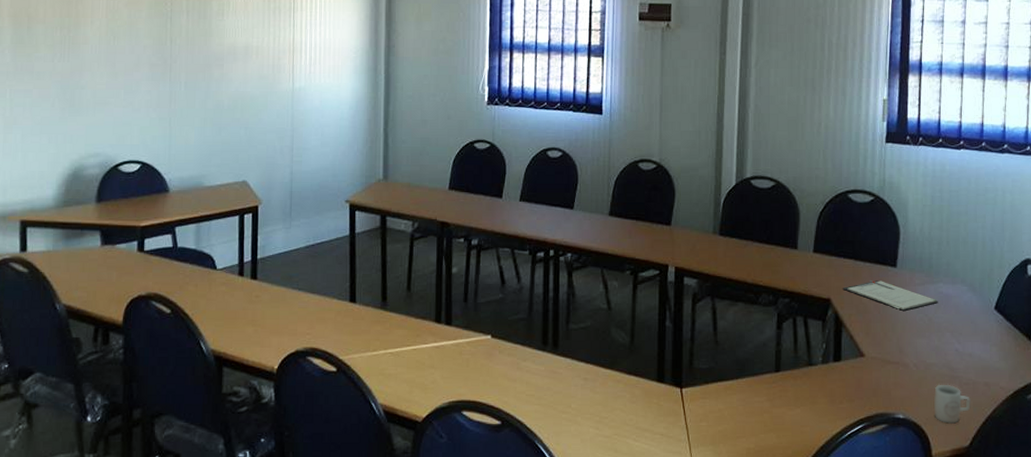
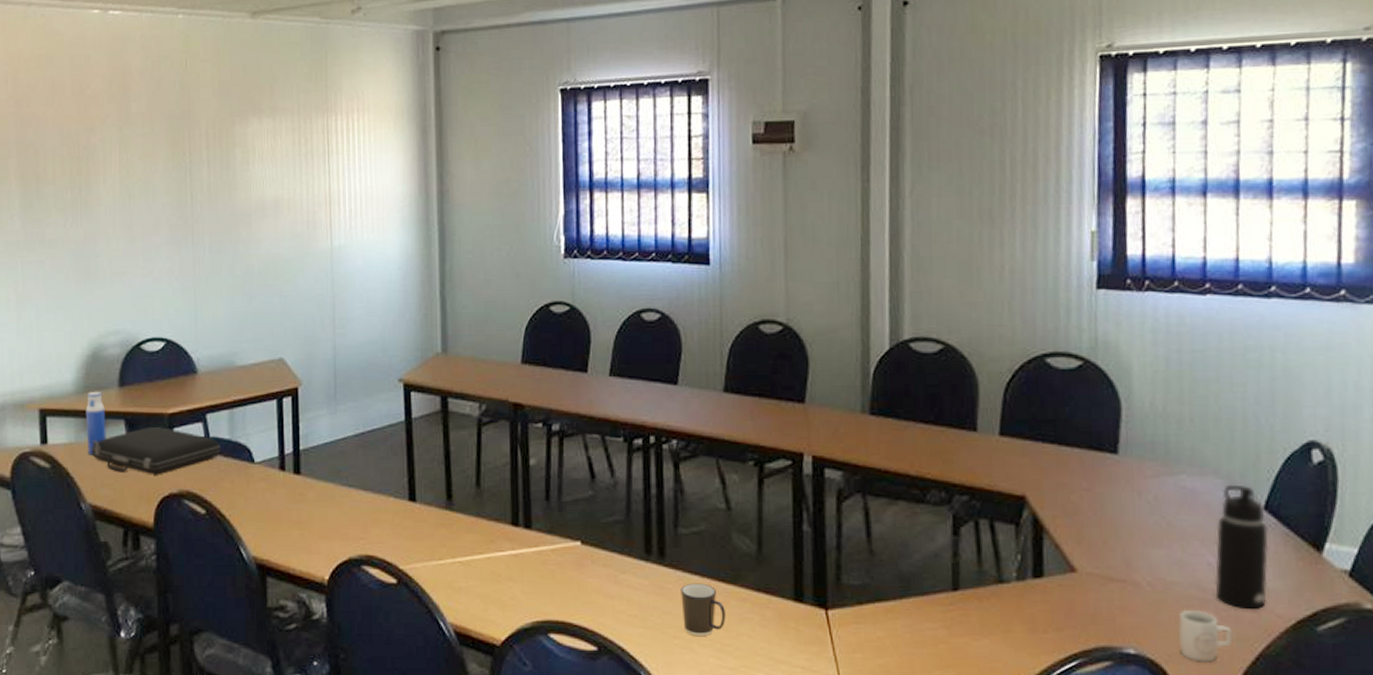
water bottle: none [64,205,83,262] -> present [85,391,106,455]
briefcase: none [68,238,187,278] -> present [91,427,221,474]
mug: none [569,368,604,412] -> present [681,583,726,637]
clipboard: present [843,281,939,311] -> none [1042,472,1181,511]
water bottle: none [959,290,997,384] -> present [1214,484,1269,610]

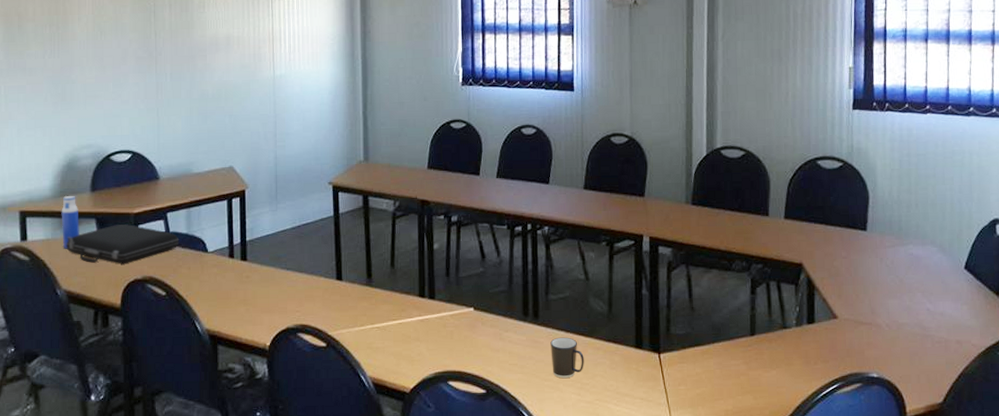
mug: present [1178,609,1233,663] -> none [907,343,943,381]
water bottle: present [1214,484,1269,610] -> none [931,251,968,342]

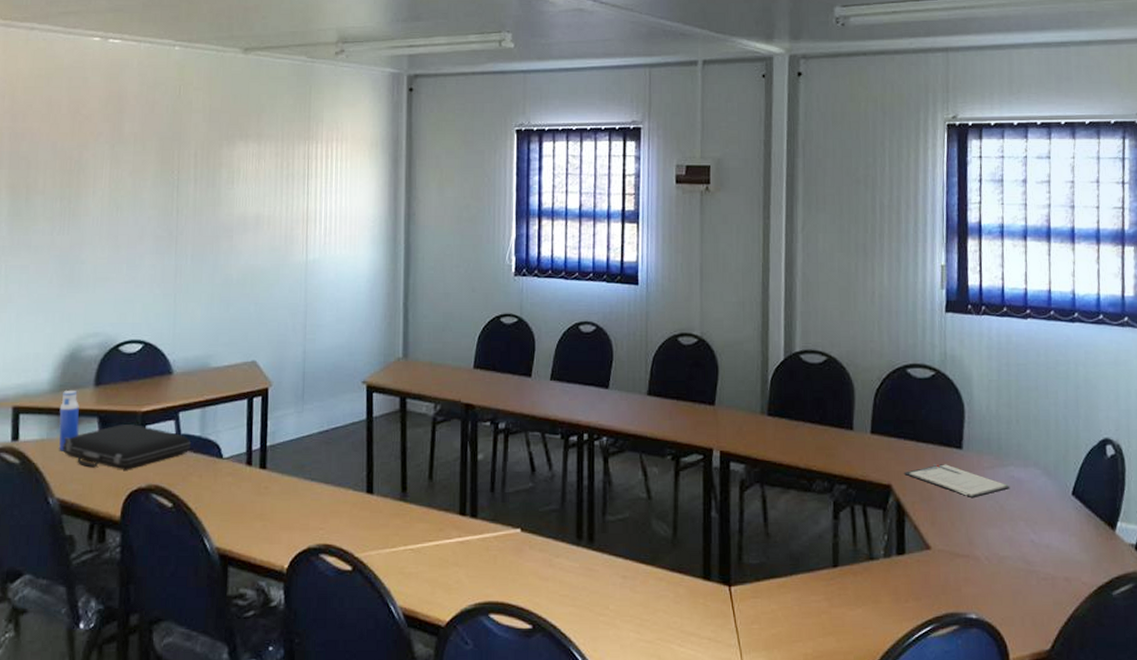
mug: present [550,337,584,379] -> none [607,565,645,613]
clipboard: none [814,244,909,273] -> present [904,464,1010,497]

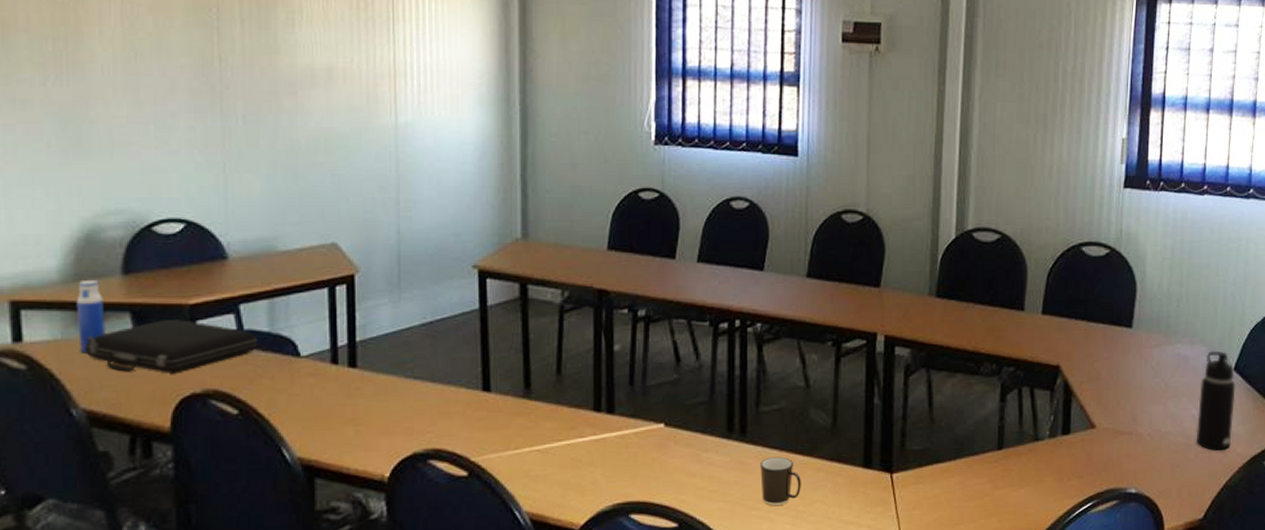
mug: none [607,565,645,613] -> present [760,456,801,506]
clipboard: present [904,464,1010,497] -> none [1073,343,1176,376]
water bottle: none [1036,474,1076,579] -> present [1196,350,1236,452]

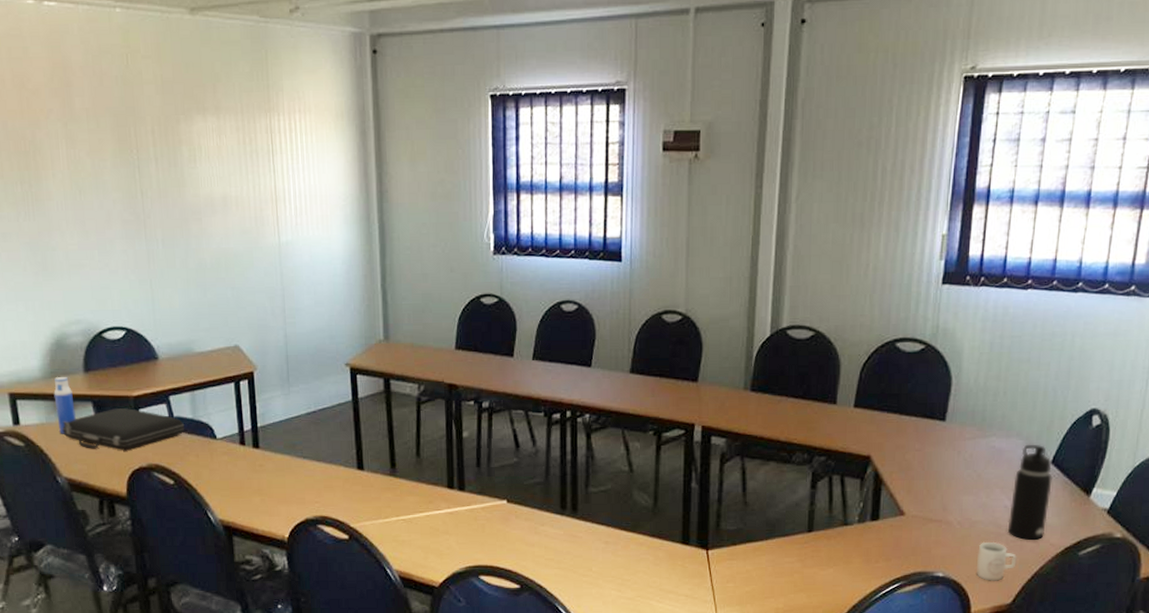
mug: present [760,456,801,506] -> none [590,532,626,574]
mug: none [1167,453,1206,496] -> present [975,541,1017,581]

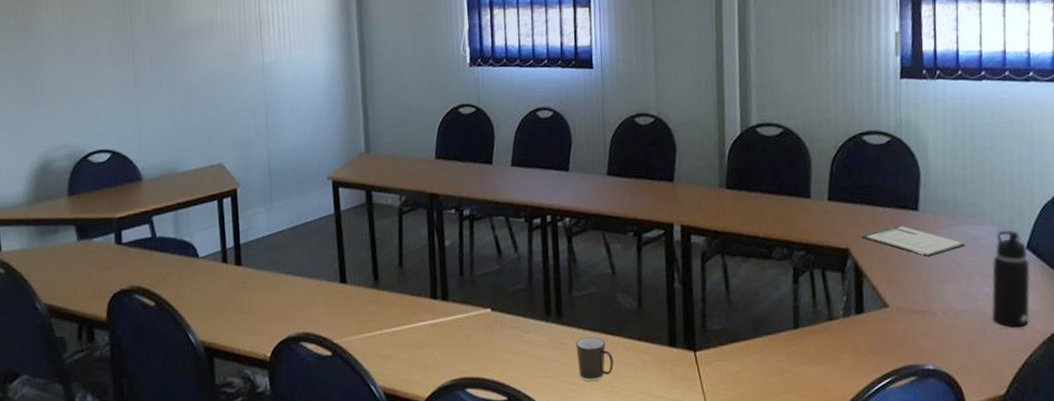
water bottle: present [54,376,76,434] -> none [37,200,58,259]
briefcase: present [62,408,185,450] -> none [44,230,168,273]
mug: none [590,532,626,574] -> present [576,337,614,382]
clipboard: none [885,436,990,467] -> present [861,226,966,256]
mug: present [975,541,1017,581] -> none [965,330,1005,372]

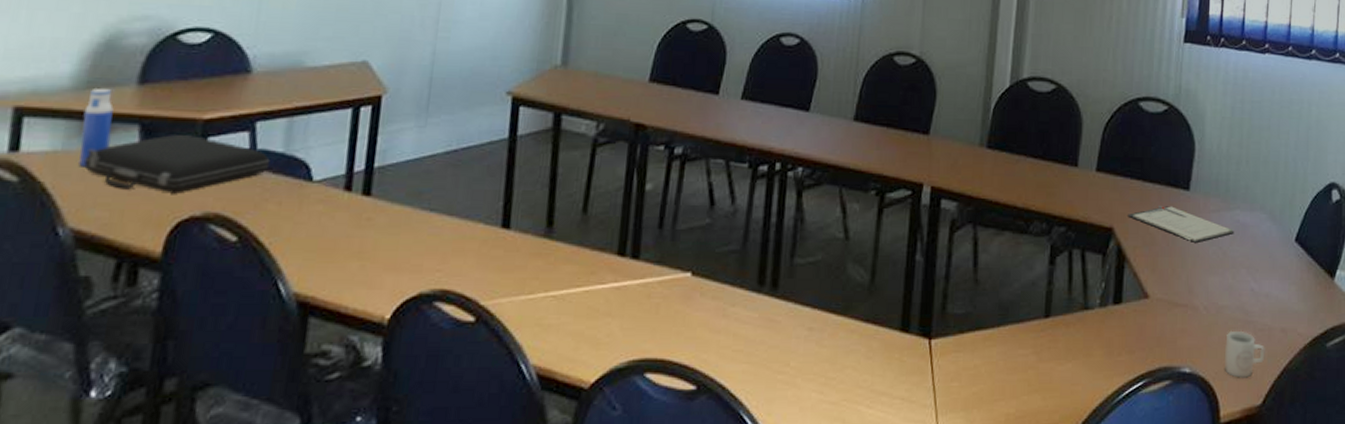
water bottle: none [37,200,58,259] -> present [79,87,114,167]
briefcase: none [44,230,168,273] -> present [84,135,271,192]
mug: present [576,337,614,382] -> none [789,315,833,371]
mug: none [965,330,1005,372] -> present [1224,330,1265,378]
water bottle: present [991,230,1031,329] -> none [1254,219,1297,330]

